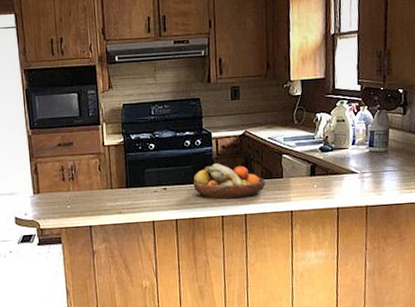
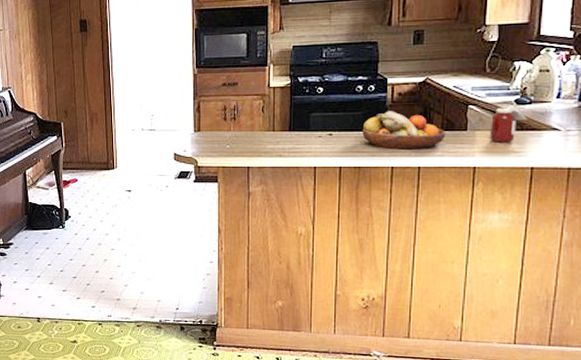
jar: none [301,155,331,187] -> present [489,107,527,143]

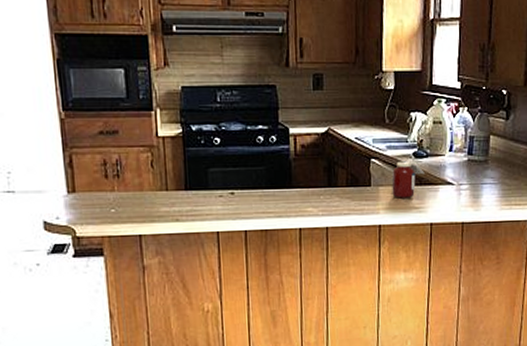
fruit bowl: present [362,111,446,148] -> none [266,165,351,208]

